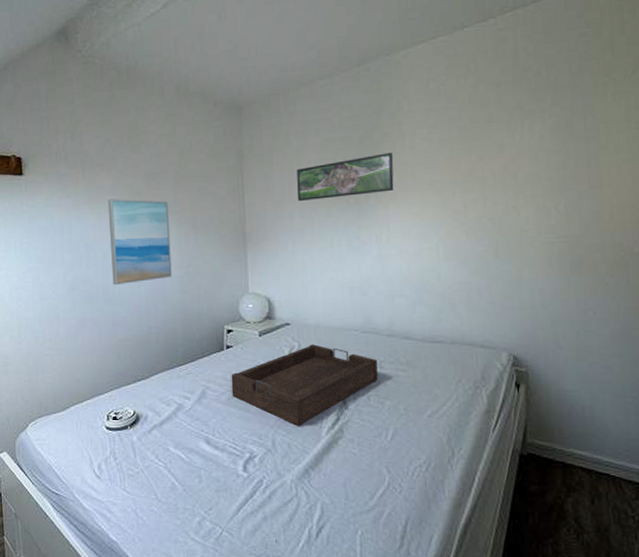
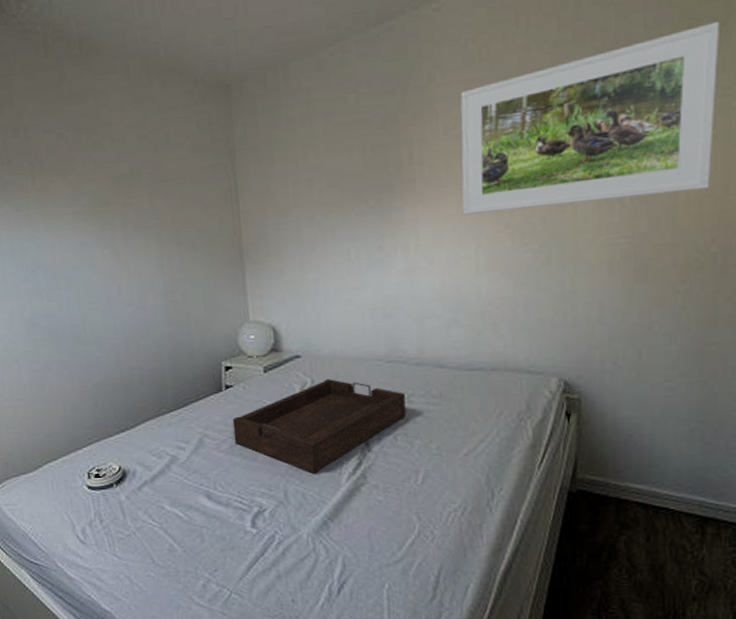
wall art: present [107,198,172,286] -> none [67,211,154,320]
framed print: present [296,152,394,202] -> none [303,138,424,206]
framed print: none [423,72,631,214] -> present [460,22,721,215]

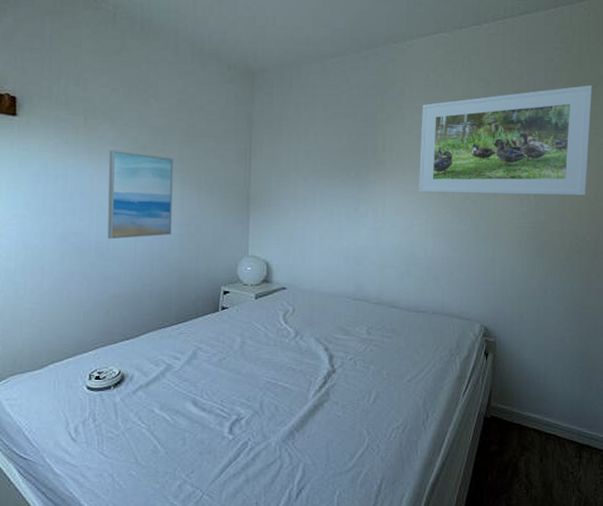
wall art: none [67,211,154,320] -> present [107,150,173,240]
tray: present [232,379,406,475] -> none [223,309,365,390]

